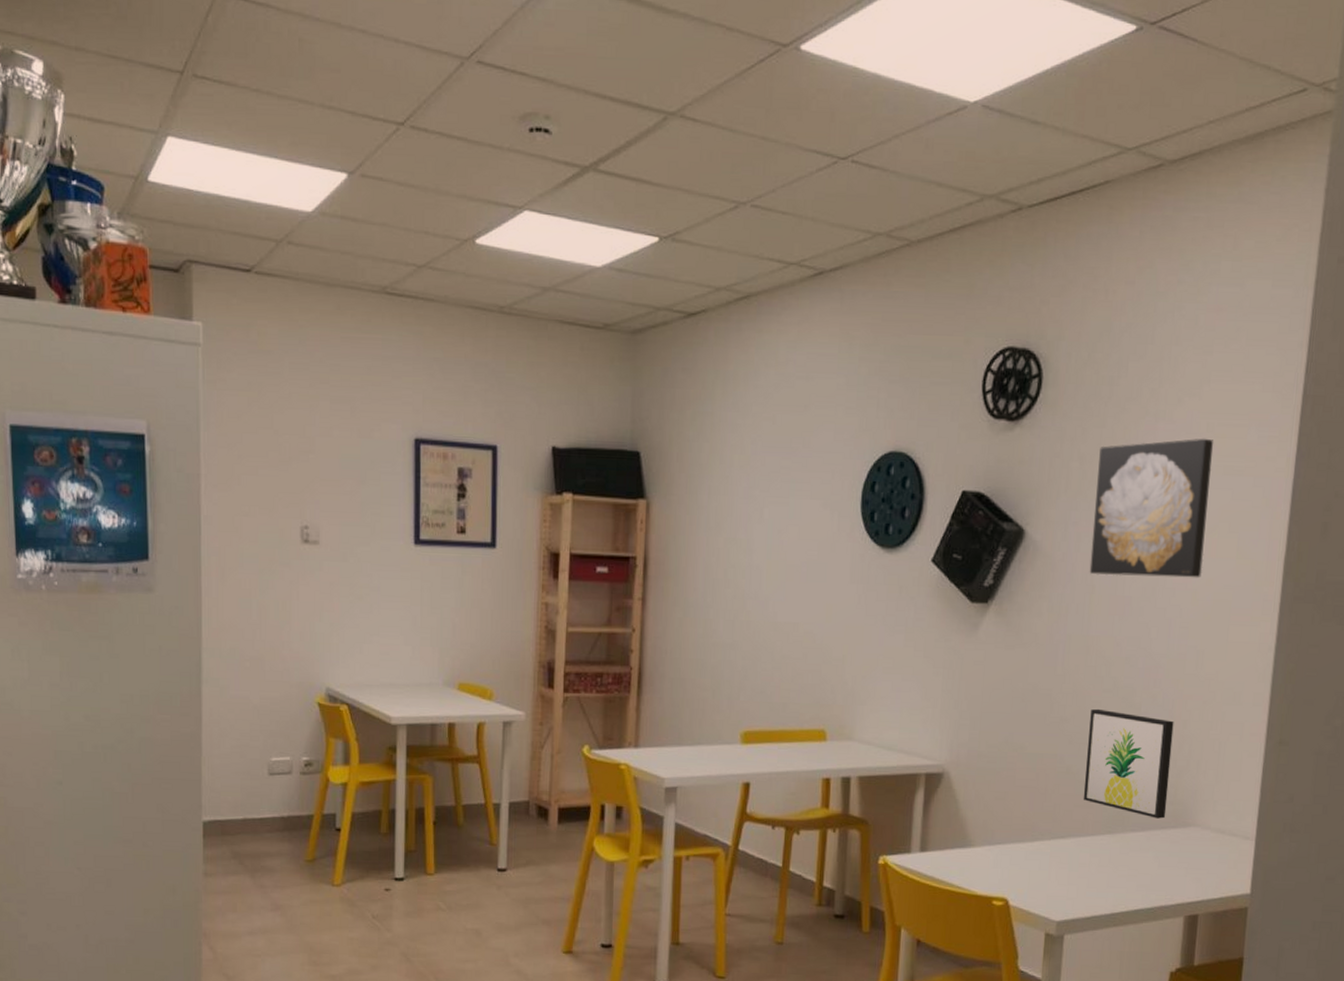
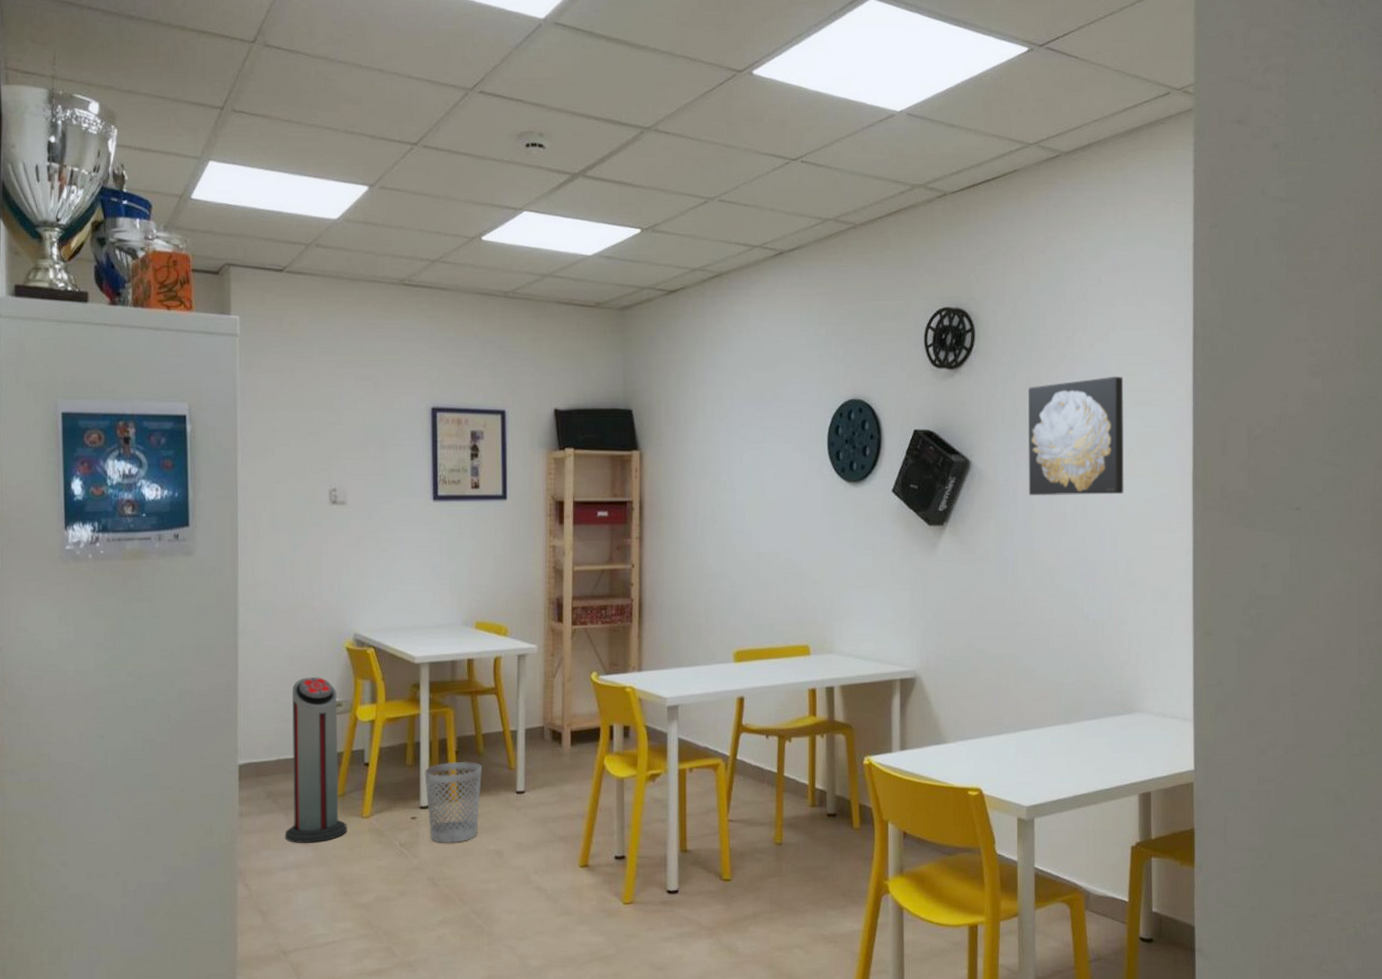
air purifier: none [251,732,317,909] -> present [284,677,347,843]
wastebasket: none [399,832,461,920] -> present [424,761,482,844]
wall art: present [1083,708,1174,819] -> none [1040,612,1114,707]

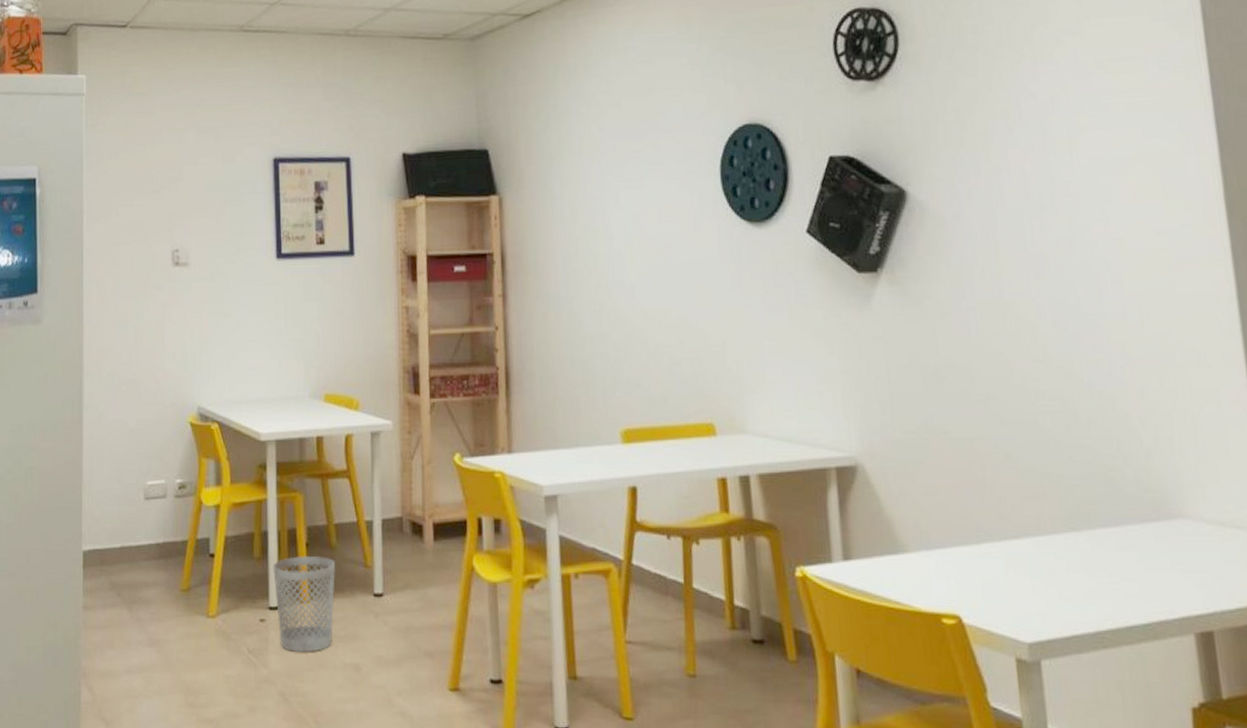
air purifier: present [284,677,347,843] -> none [128,455,193,644]
wall art: present [1028,376,1125,496] -> none [976,75,1126,232]

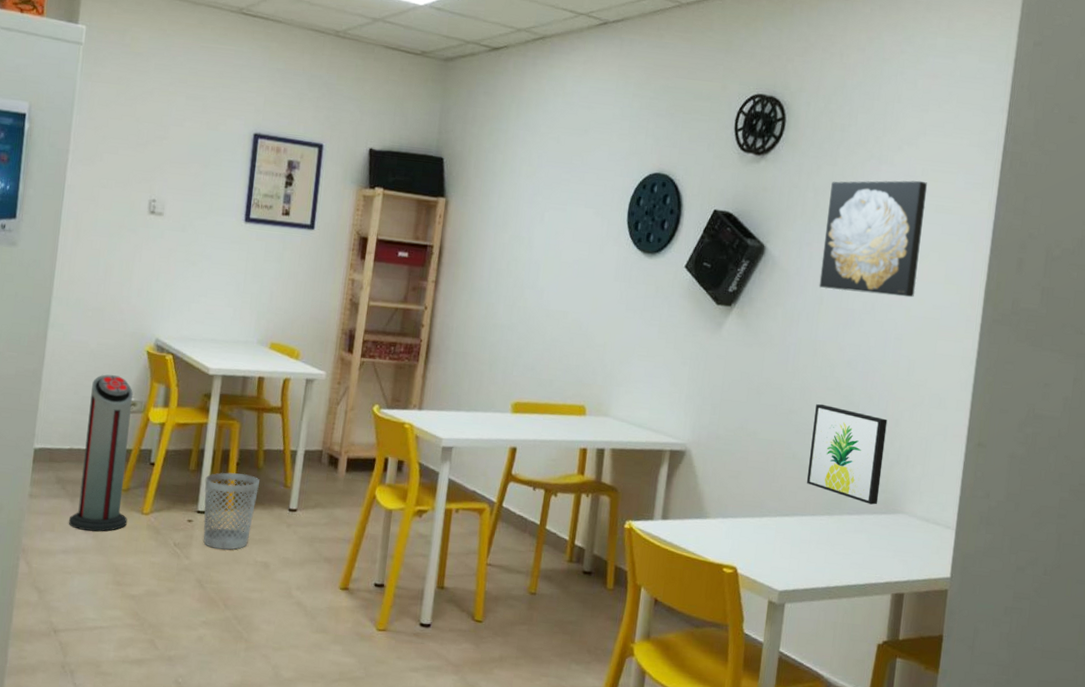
air purifier: none [128,455,193,644] -> present [68,374,133,532]
wall art: none [976,75,1126,232] -> present [819,180,928,298]
wall art: none [1021,381,1143,510] -> present [806,403,888,505]

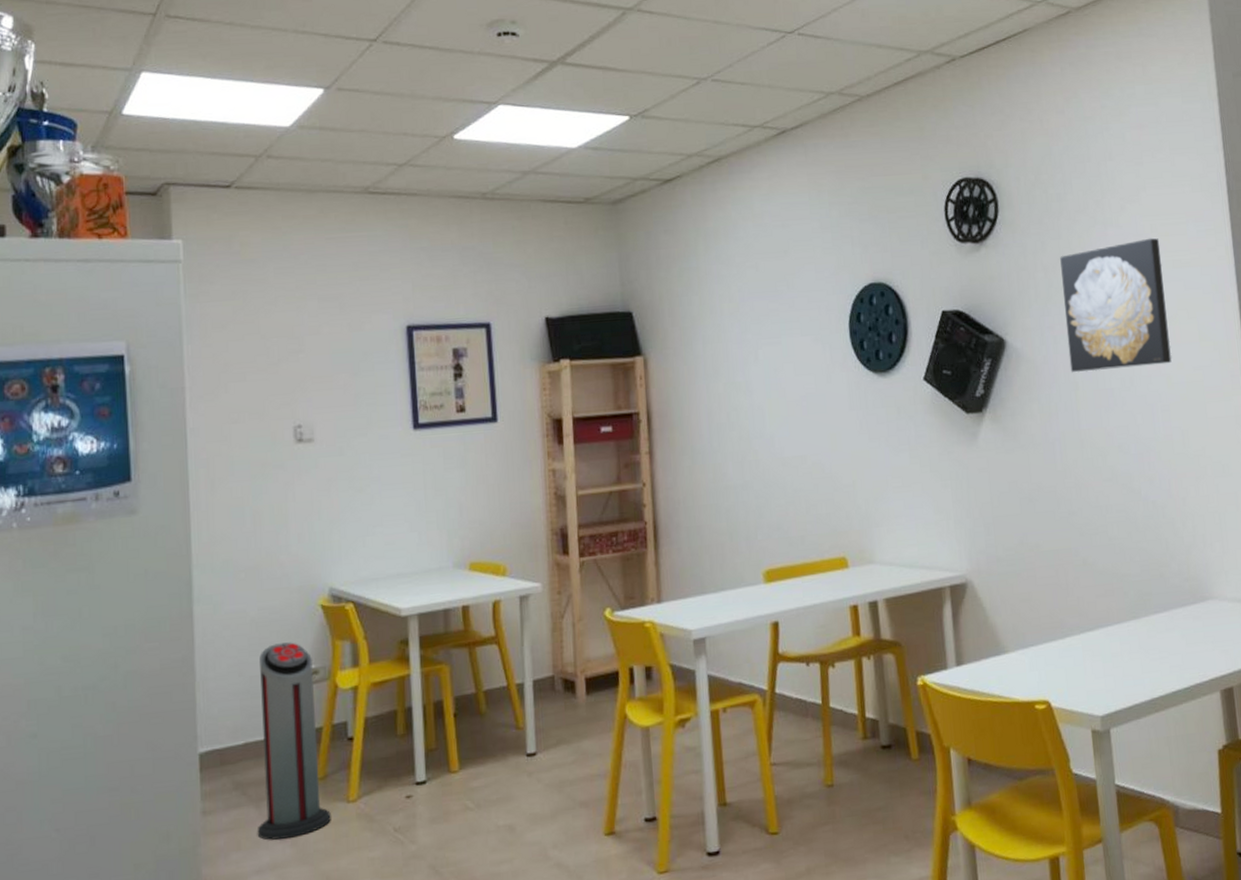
wastebasket: present [203,472,260,550] -> none [418,724,486,824]
wall art: present [806,403,888,505] -> none [1095,498,1184,597]

